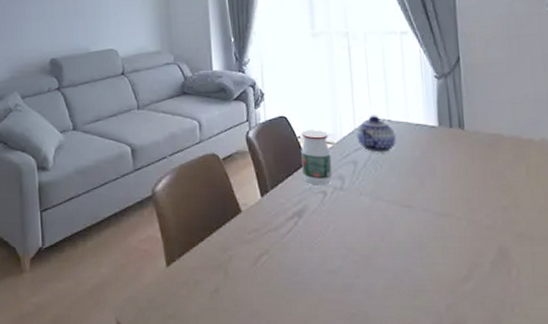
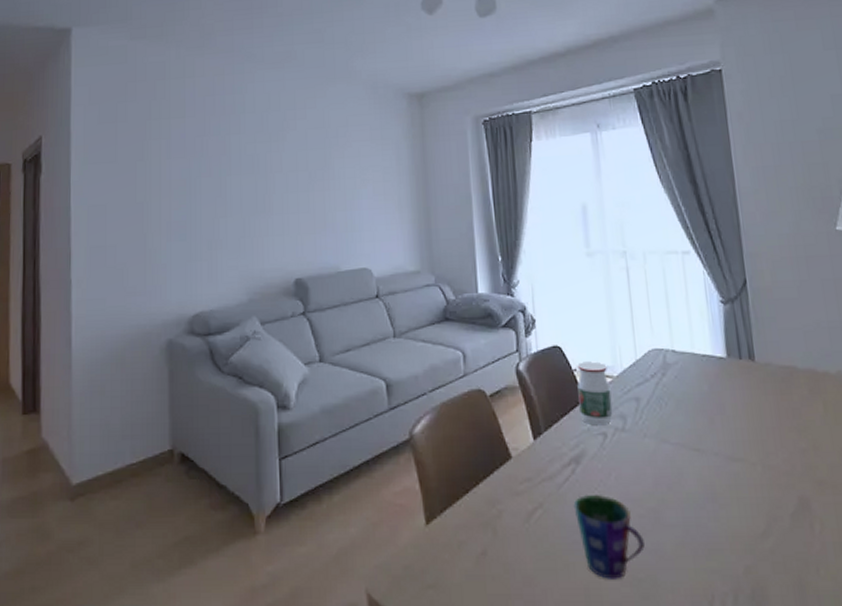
cup: none [295,243,358,314] -> present [573,494,645,579]
teapot: present [356,115,396,153] -> none [638,344,682,388]

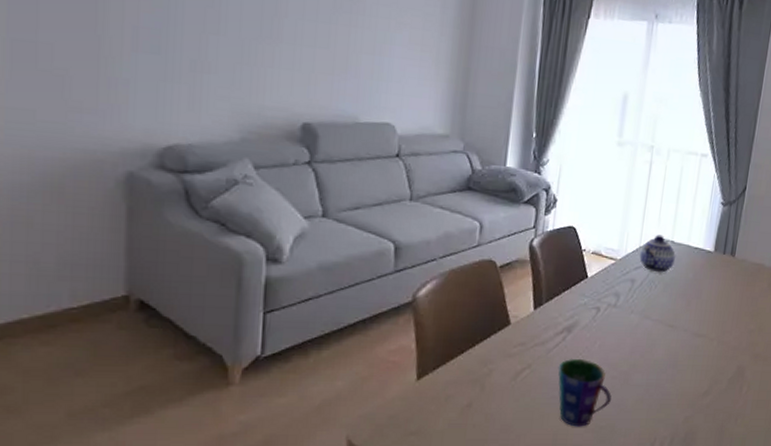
jar: present [577,361,613,426] -> none [580,243,613,301]
teapot: none [638,344,682,388] -> present [639,234,676,273]

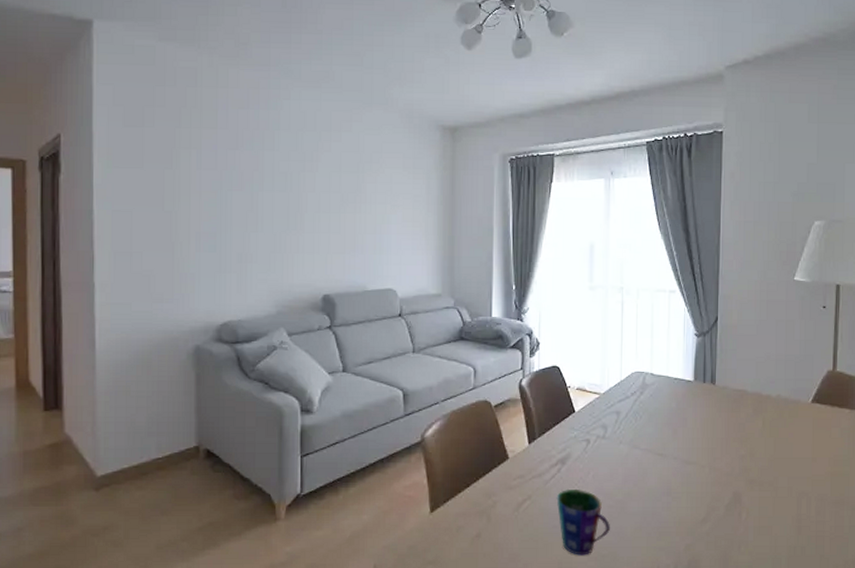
teapot: present [639,234,676,273] -> none [622,368,656,404]

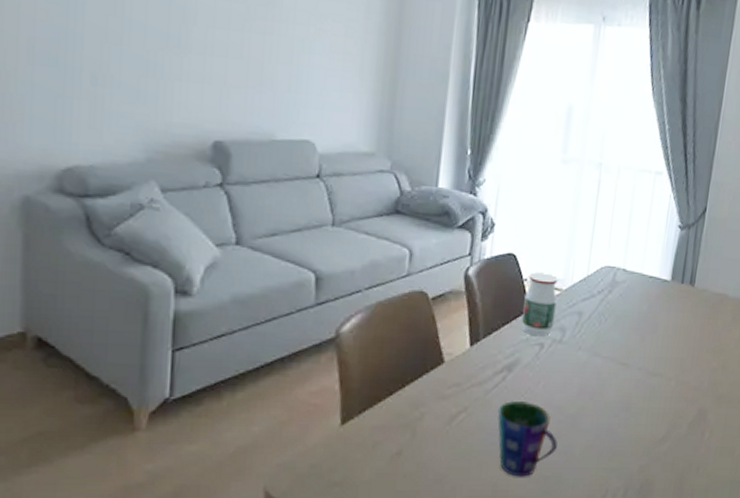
jar: none [570,380,597,434] -> present [522,272,558,337]

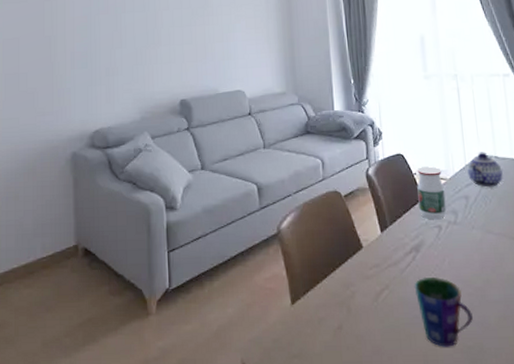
teapot: none [587,262,628,305] -> present [467,152,503,188]

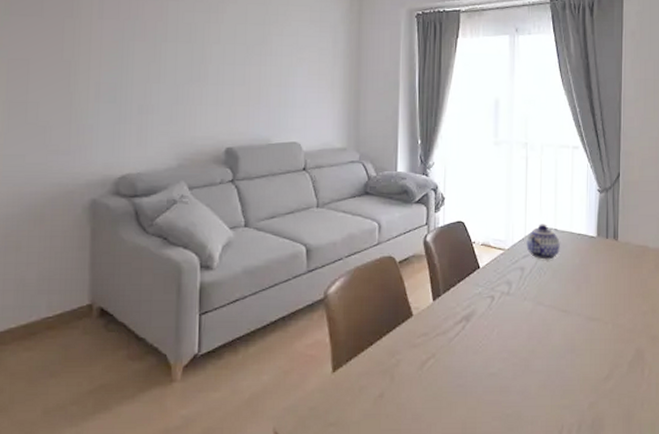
cup: present [414,277,473,347] -> none [460,346,514,415]
jar: present [417,166,447,220] -> none [474,236,502,290]

